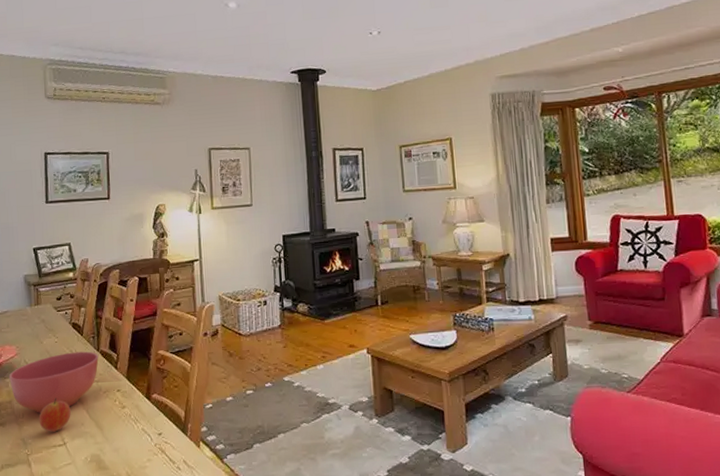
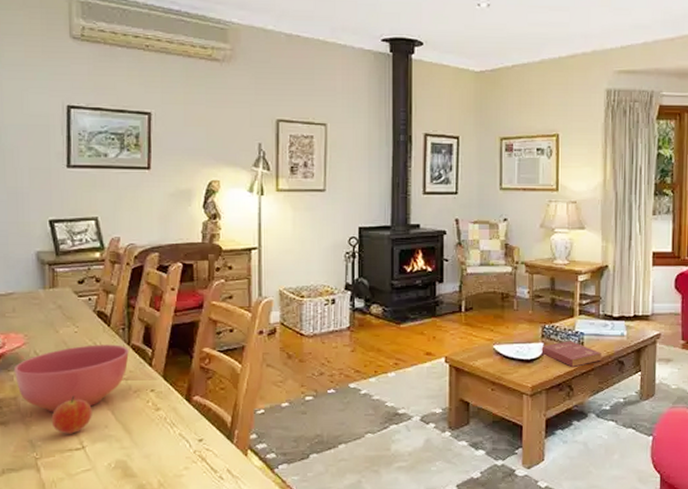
book: none [454,327,512,352] -> present [541,341,602,367]

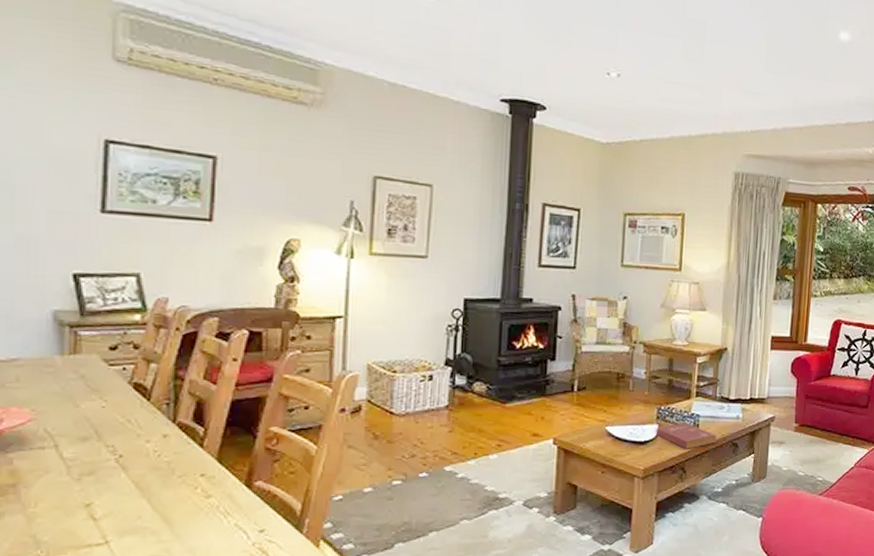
bowl: present [13,344,129,412] -> none [13,422,174,502]
fruit: present [51,395,92,434] -> none [64,481,121,527]

